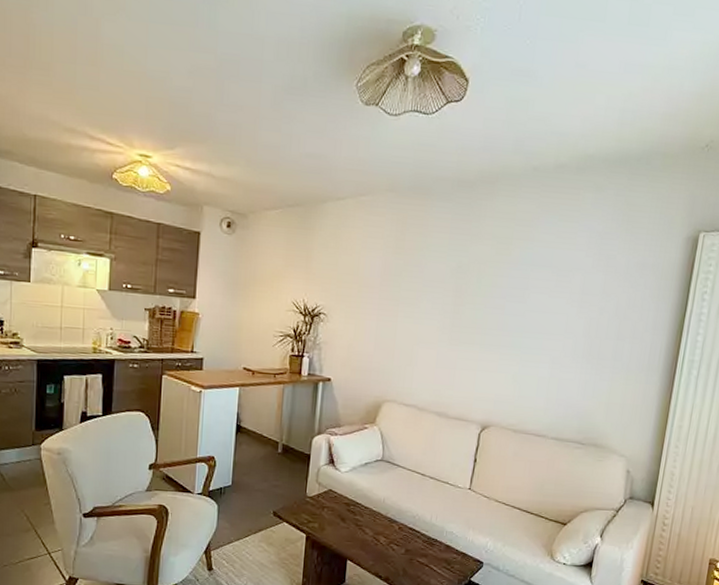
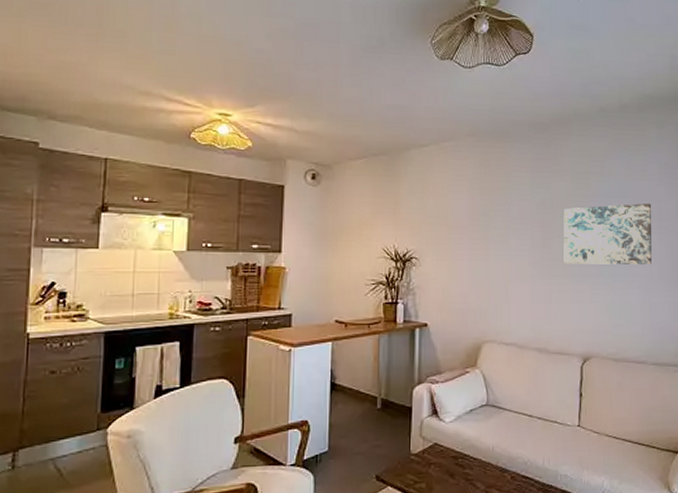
wall art: none [473,274,576,339] -> present [563,203,652,264]

